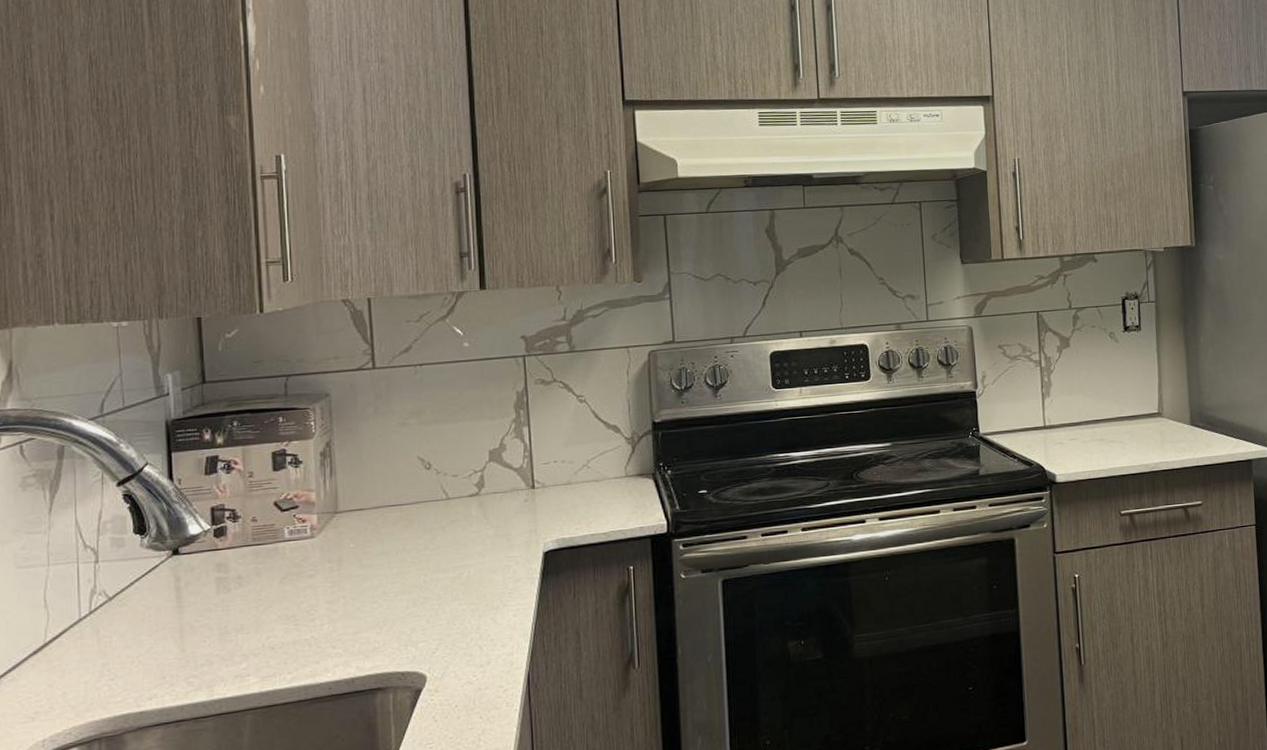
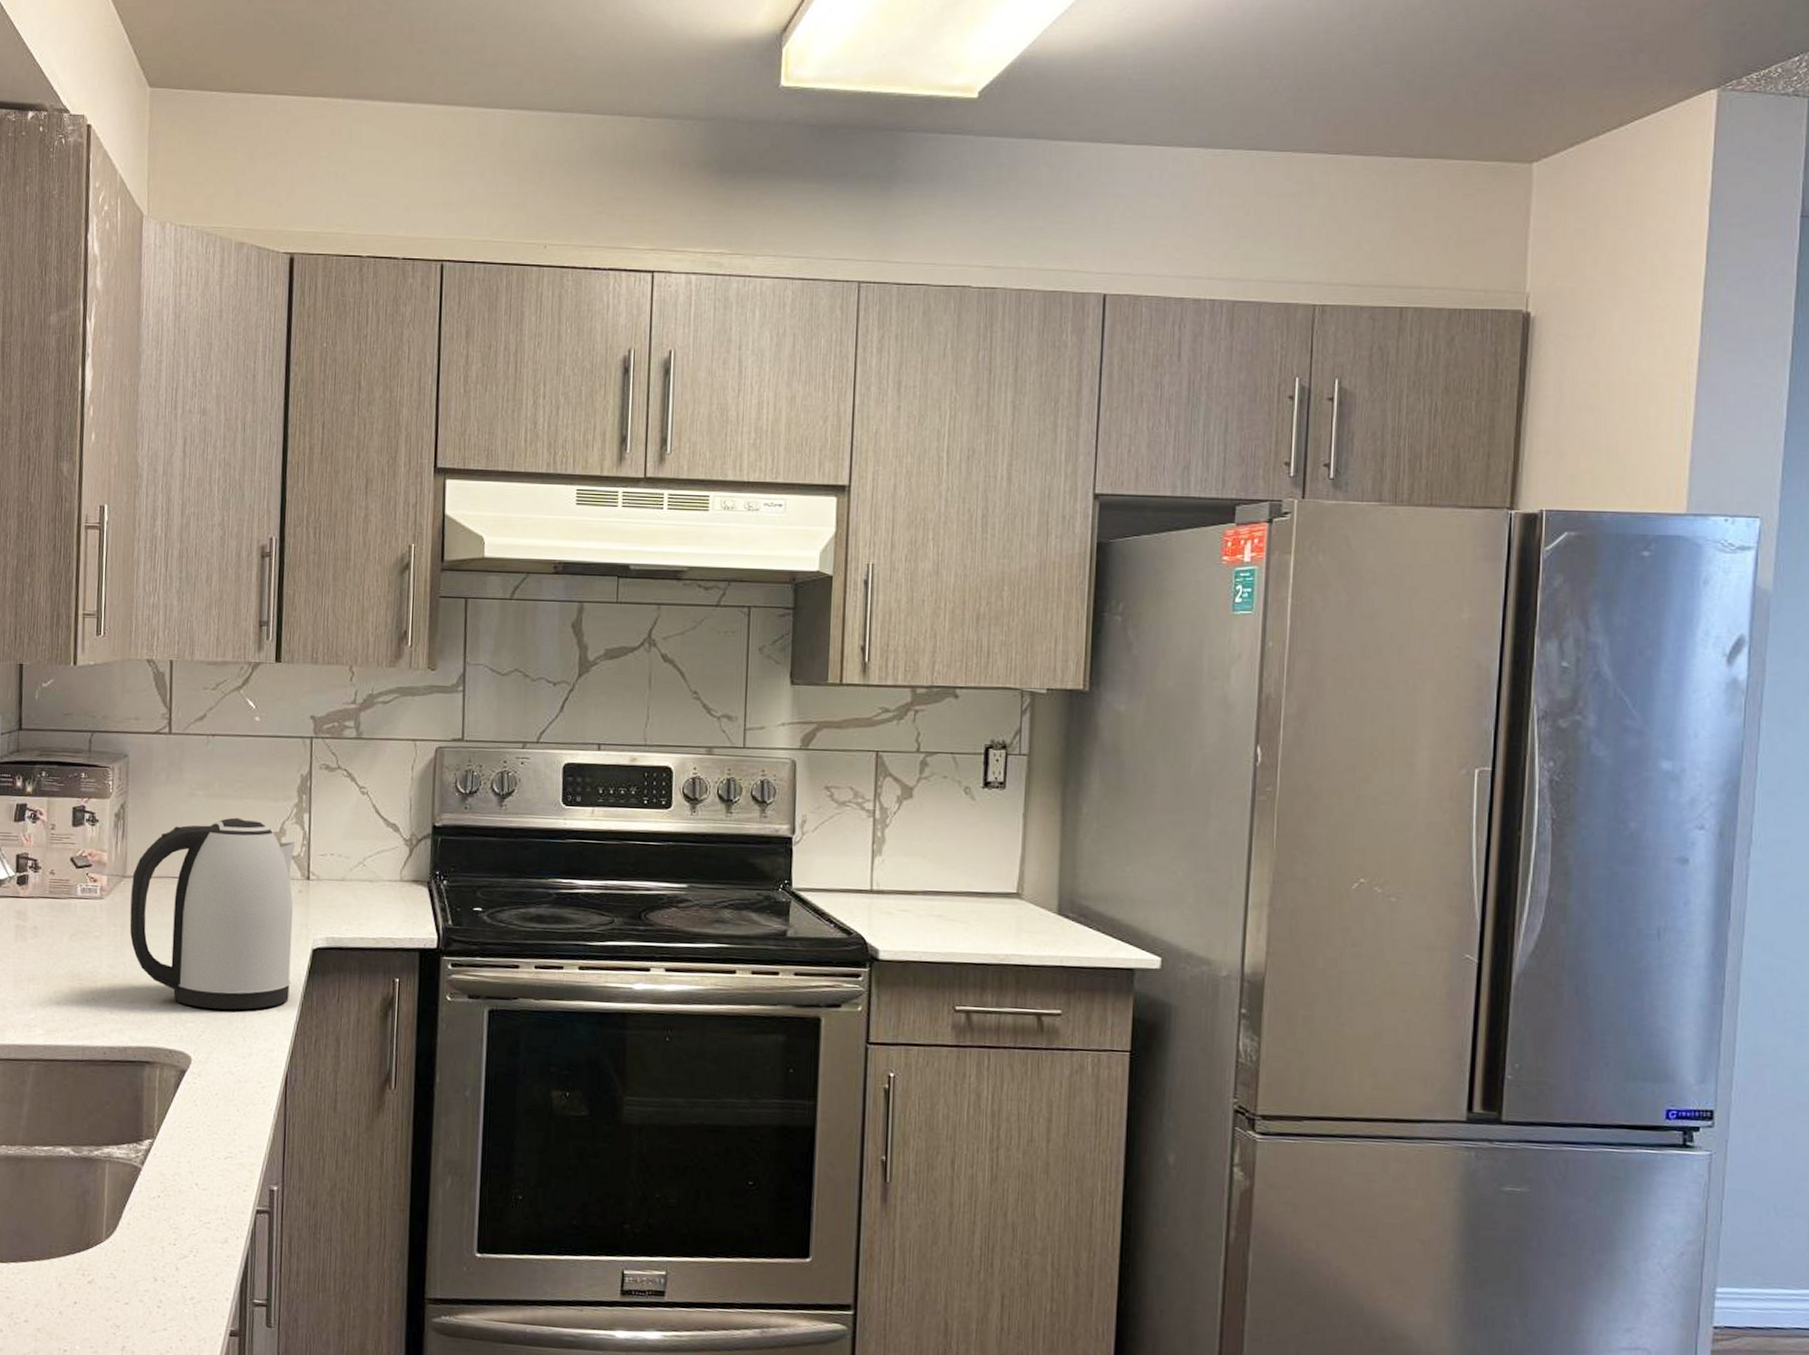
kettle: none [345,440,525,627] -> present [129,817,296,1010]

